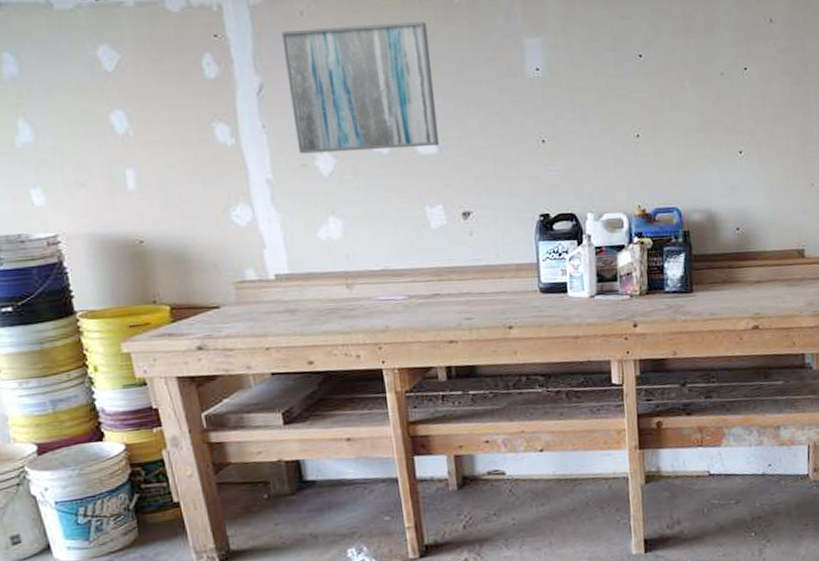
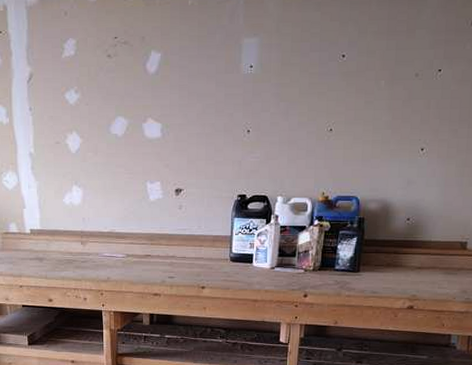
wall art: present [281,21,440,154] -> none [49,21,164,133]

